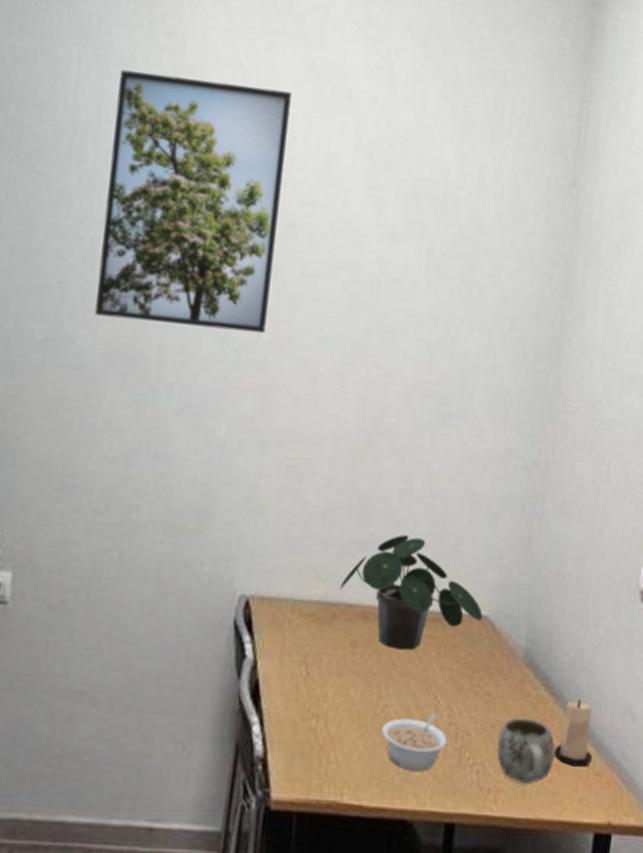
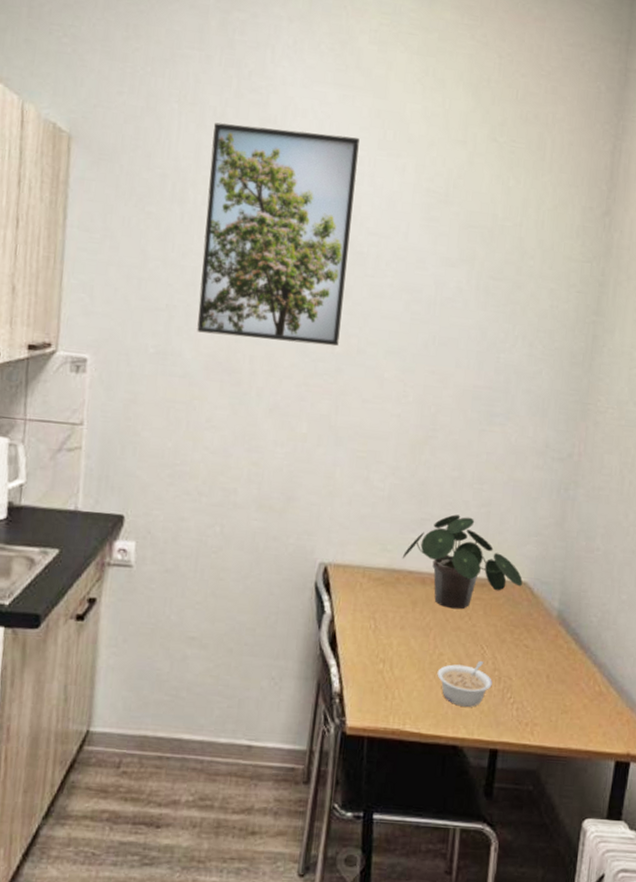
mug: present [496,717,555,783] -> none [533,666,583,719]
candle: present [553,698,592,767] -> none [582,651,615,707]

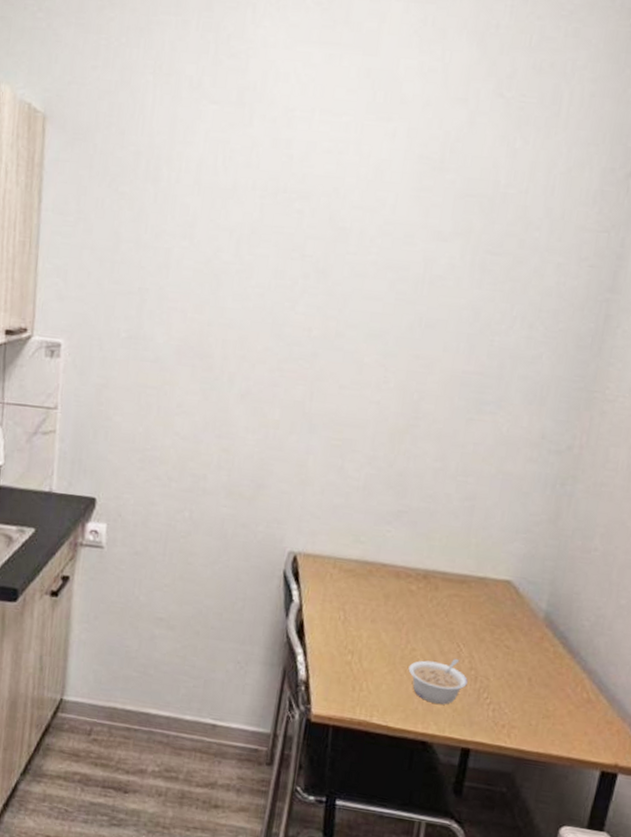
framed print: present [197,122,360,347] -> none [169,93,346,330]
potted plant: present [402,514,523,609] -> none [375,507,507,605]

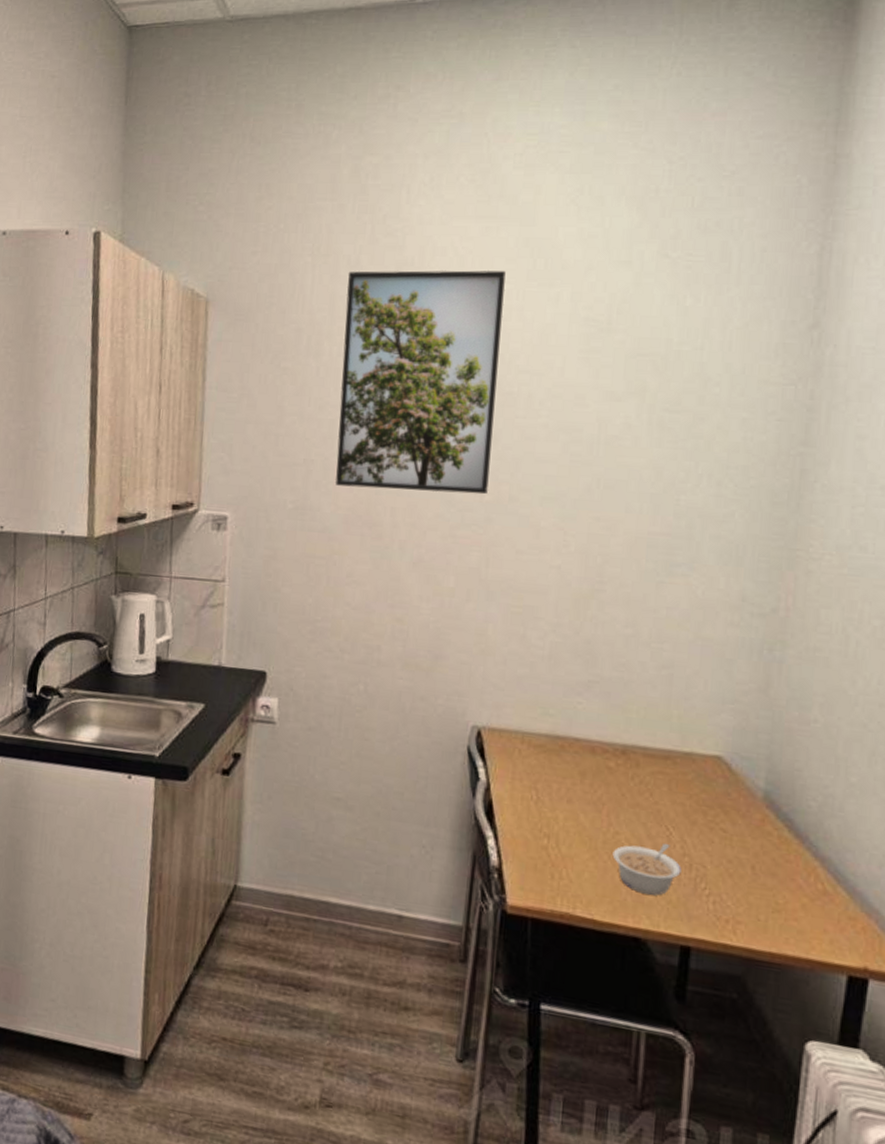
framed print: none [169,93,346,330] -> present [335,270,506,495]

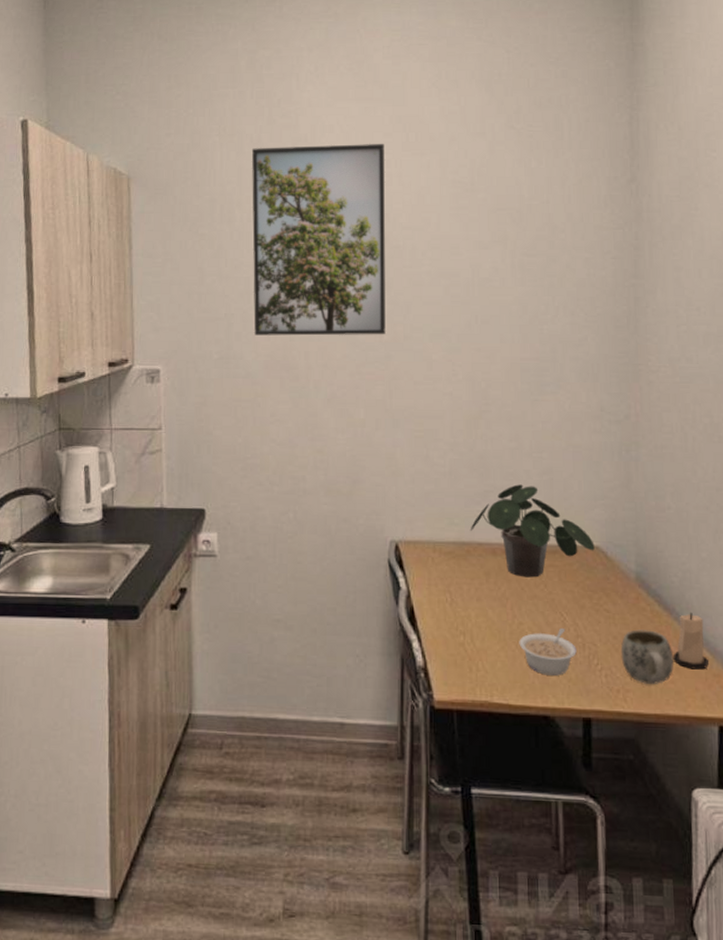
potted plant: none [566,677,717,784] -> present [470,484,595,578]
mug: none [734,855,801,920] -> present [620,630,674,684]
candle: none [799,843,844,910] -> present [673,612,709,670]

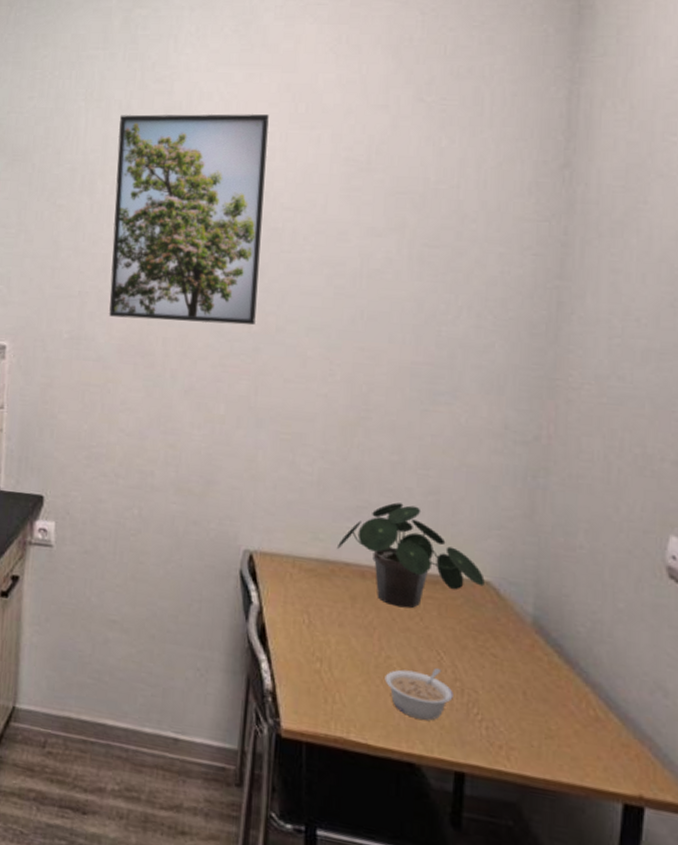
mug: present [620,630,674,684] -> none [507,681,573,746]
candle: present [673,612,709,670] -> none [571,668,616,737]

